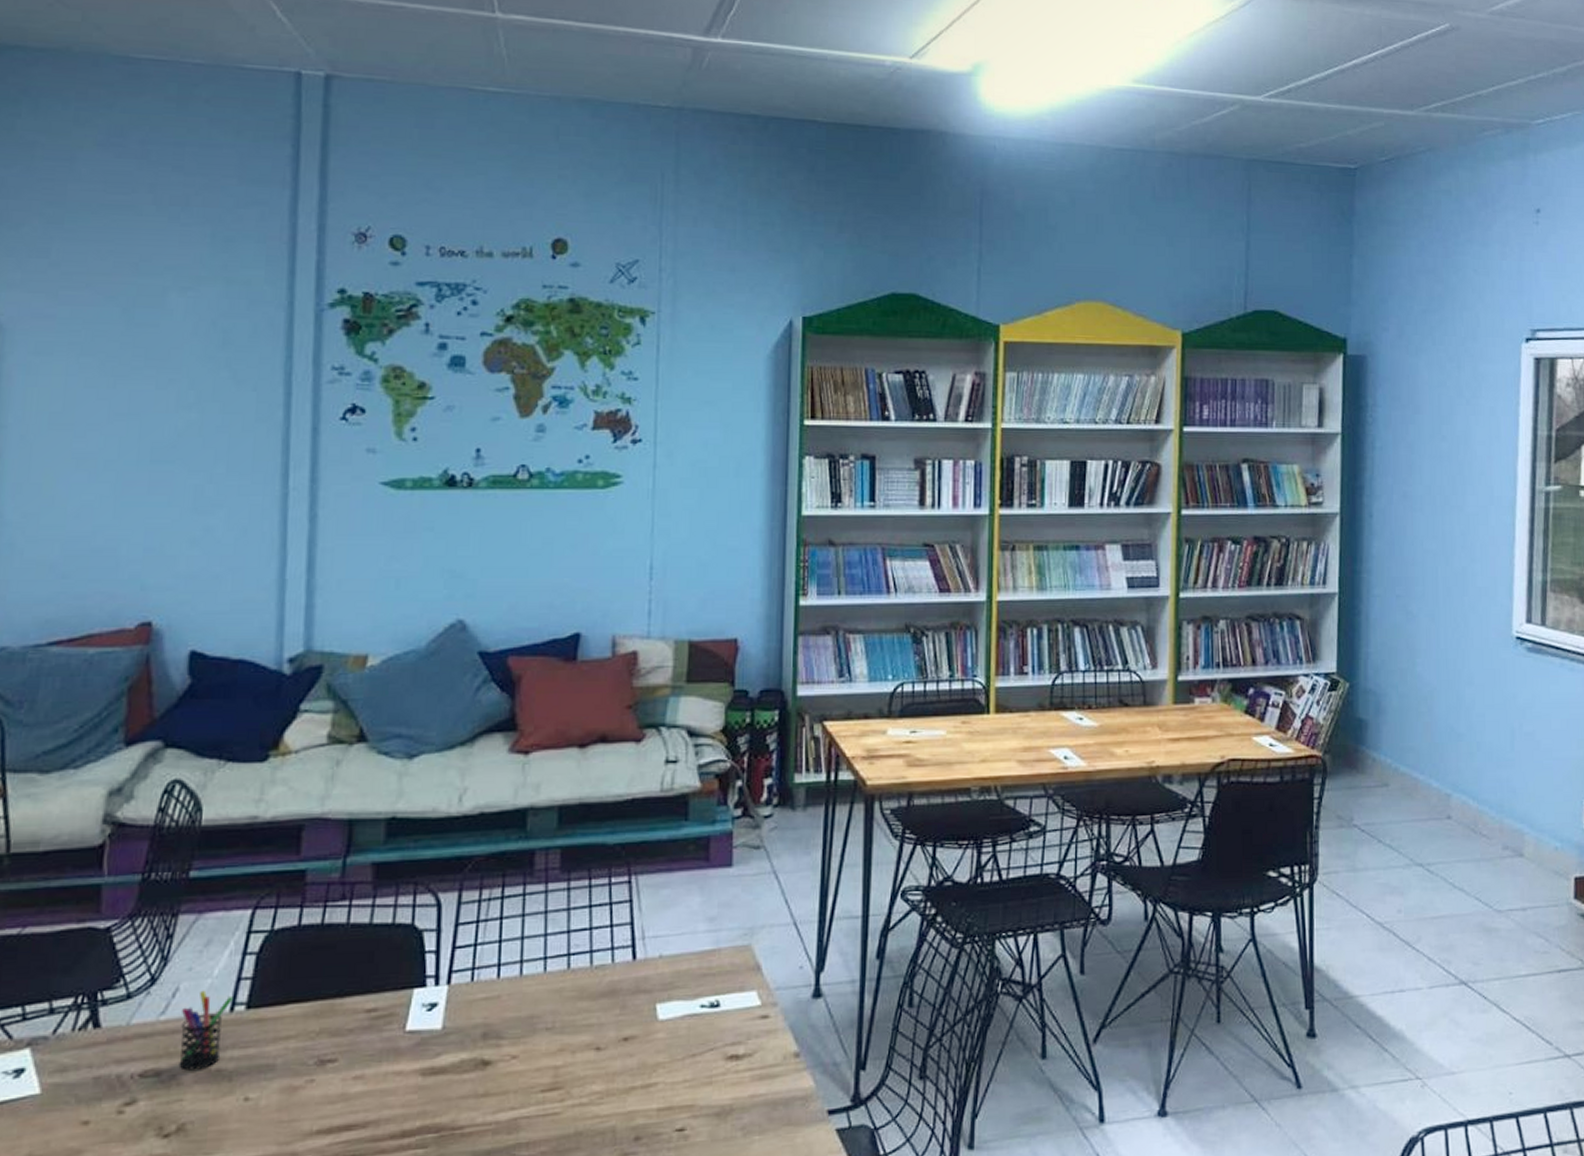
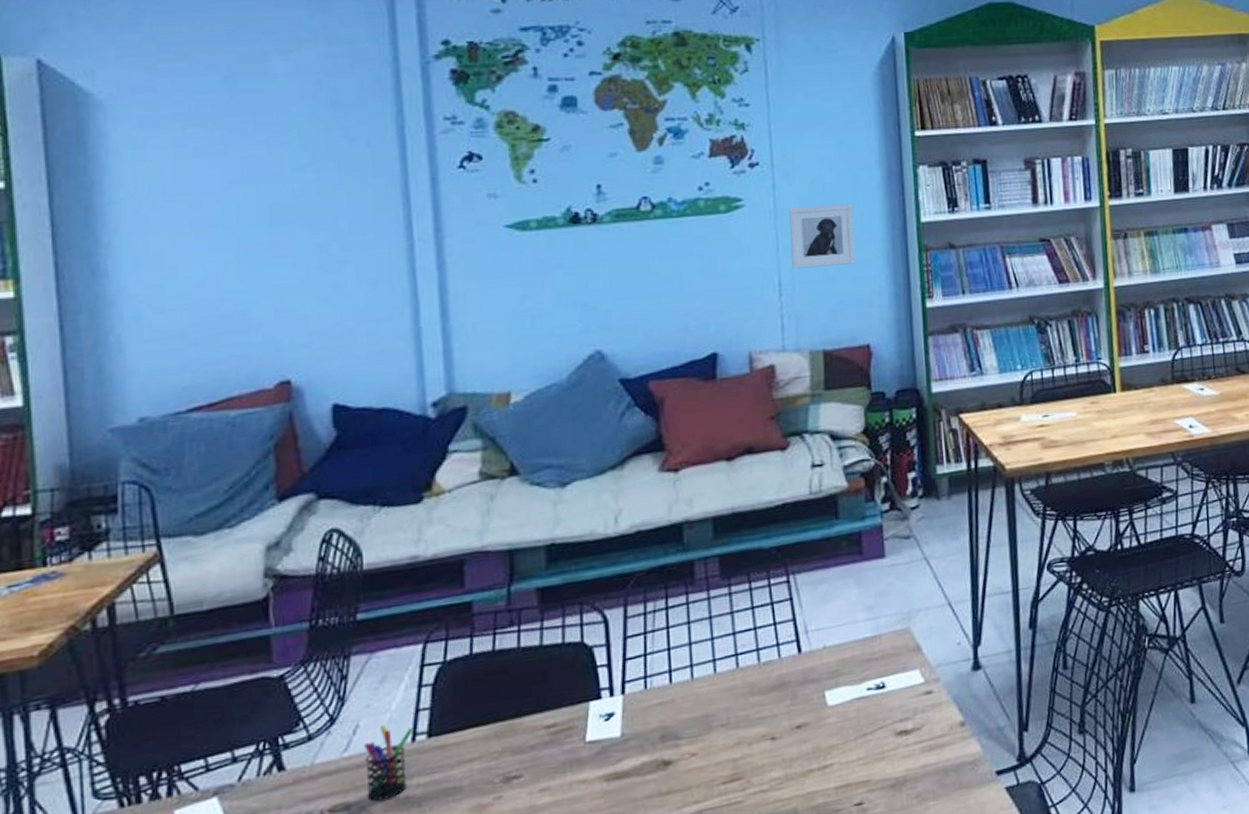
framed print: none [664,488,733,553] -> present [789,204,856,269]

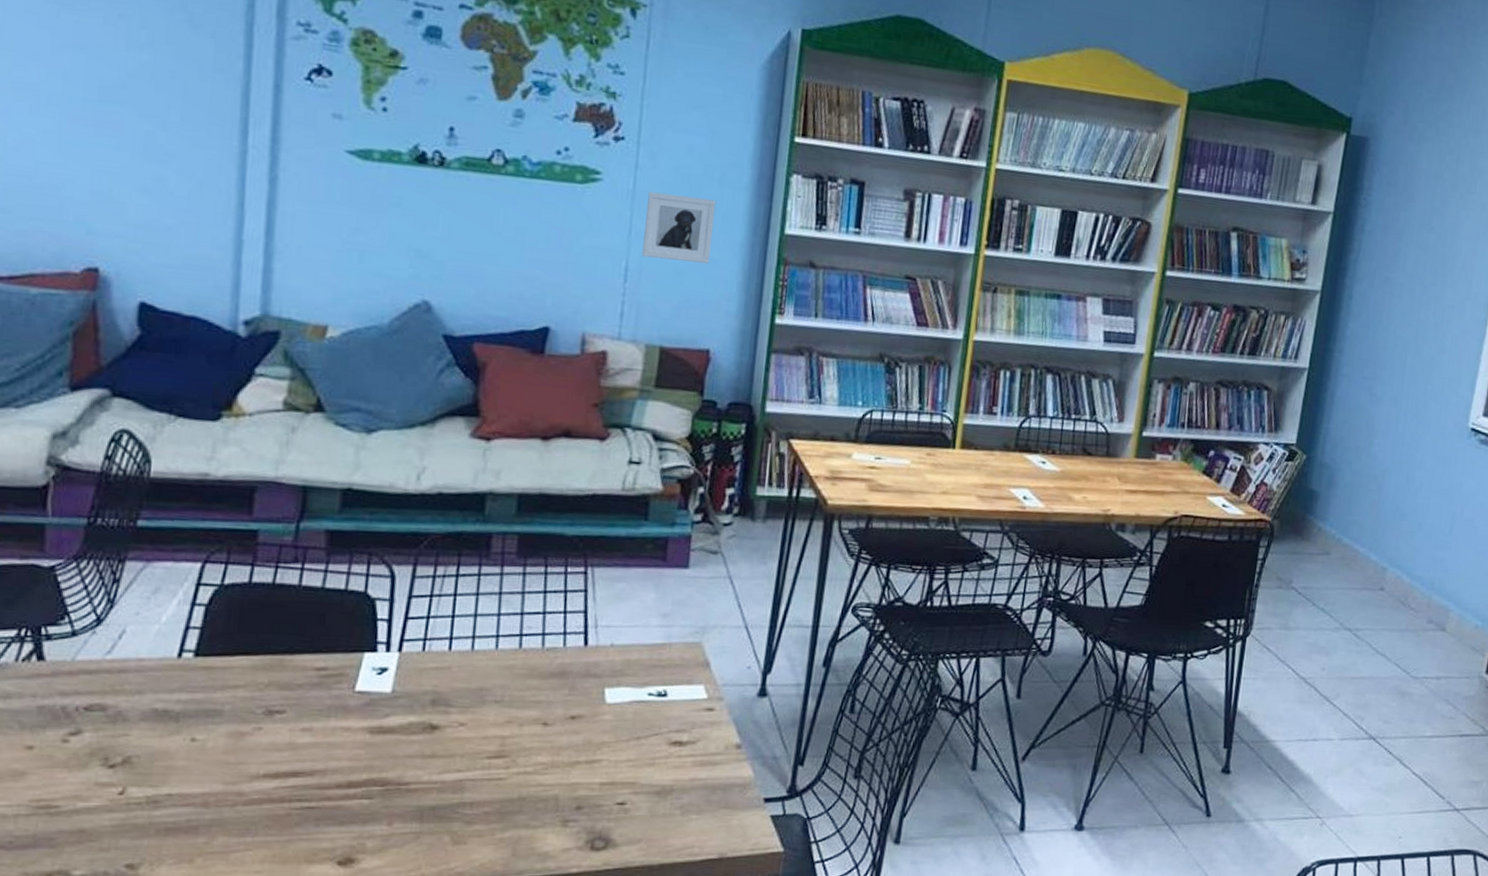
pen holder: present [363,724,413,801] -> none [125,635,181,709]

